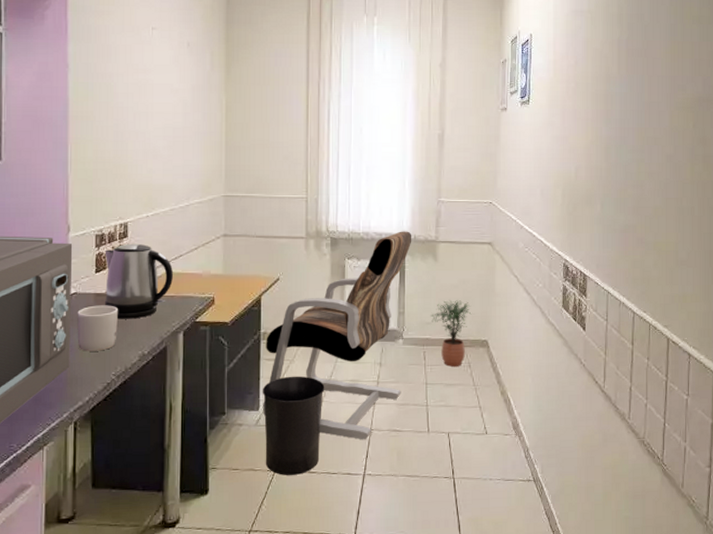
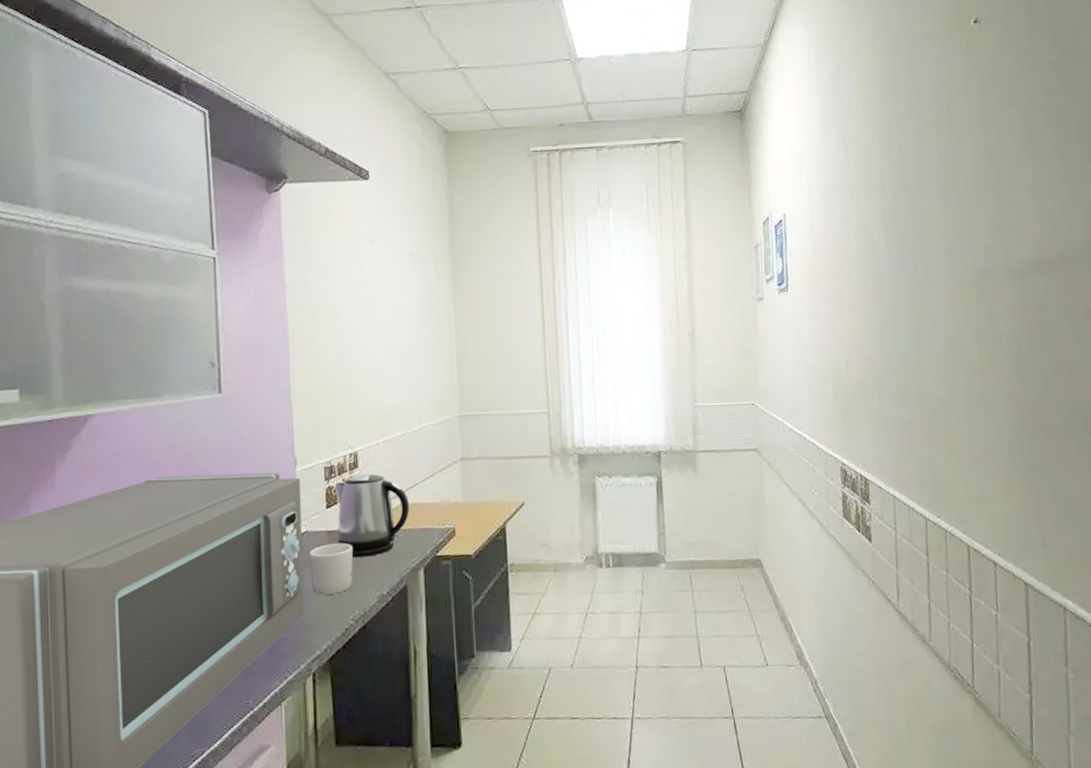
waste bin: present [262,376,325,475] -> none [513,610,582,723]
office chair: present [263,231,412,440] -> none [514,442,668,679]
potted plant: present [430,300,472,367] -> none [694,515,741,591]

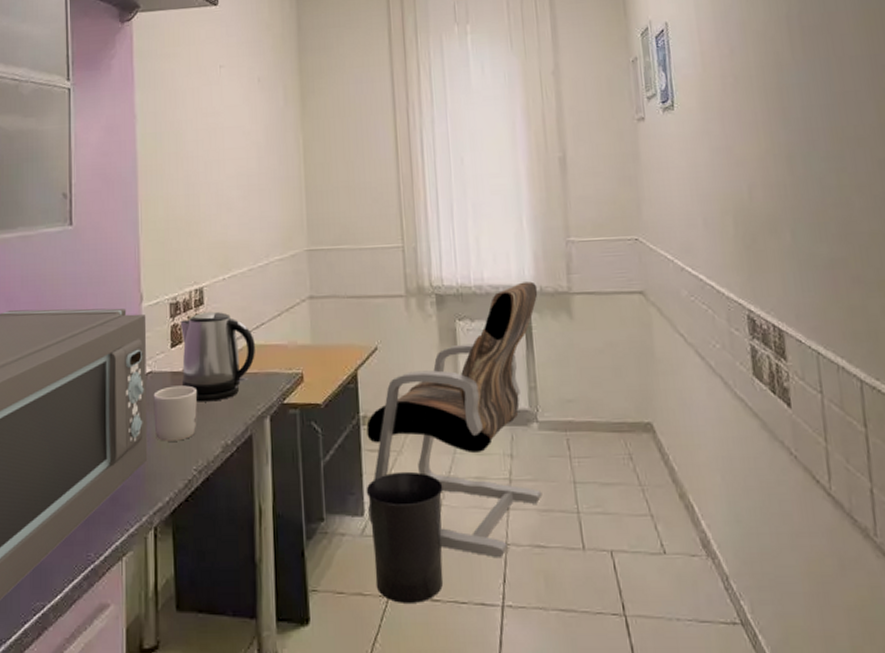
waste bin: none [513,610,582,723] -> present [366,471,444,603]
office chair: none [514,442,668,679] -> present [366,281,543,559]

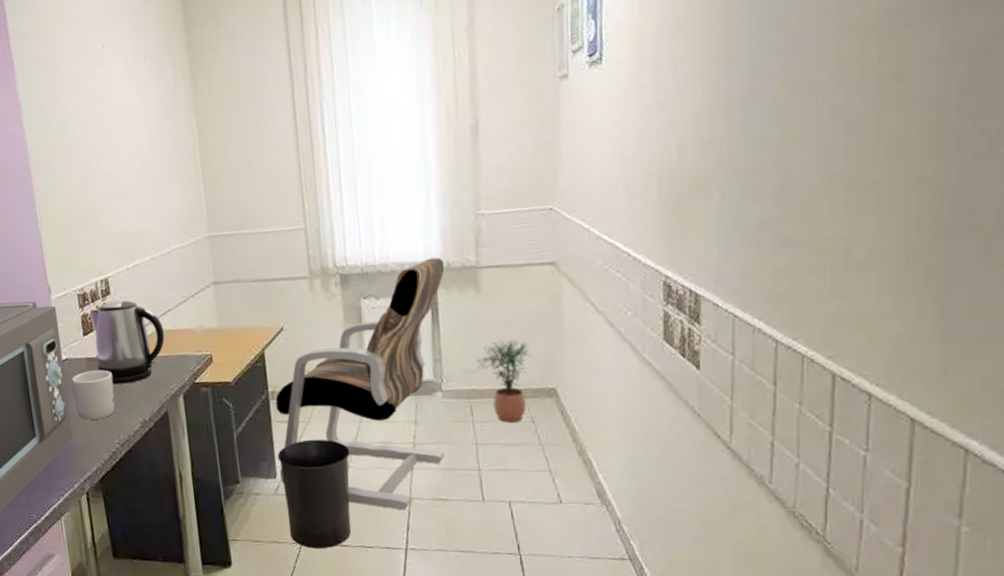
potted plant: none [571,369,627,459] -> present [475,339,532,423]

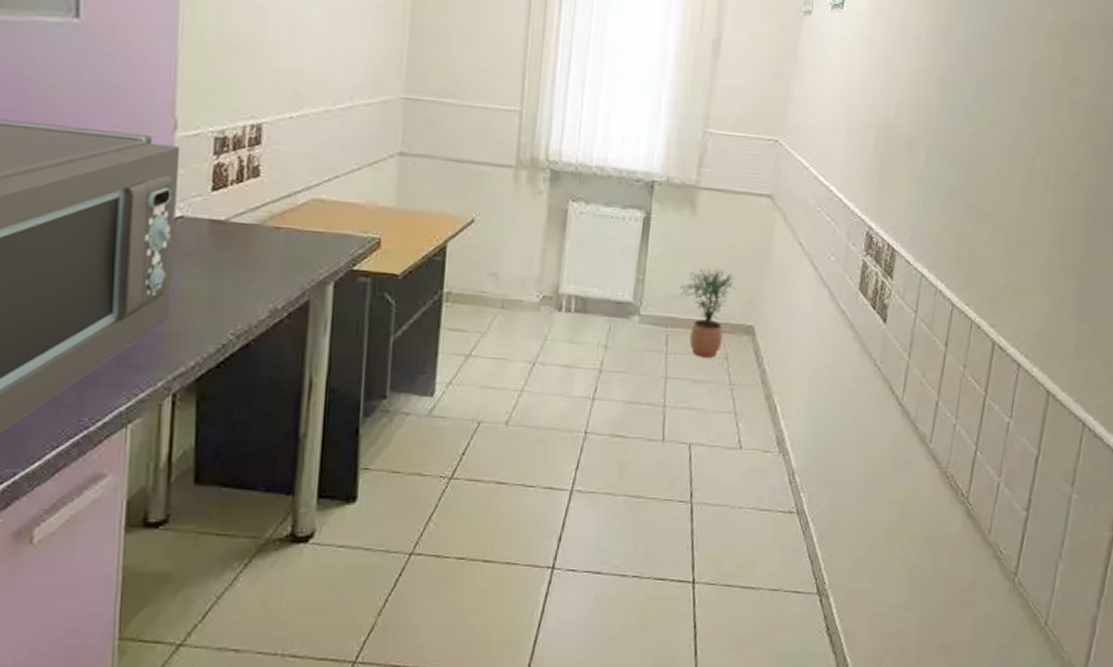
mug: present [72,369,115,420] -> none [181,236,244,300]
kettle: present [89,300,165,385] -> none [222,153,325,260]
office chair: present [275,257,445,511] -> none [439,169,664,446]
waste bin: present [277,439,352,548] -> none [437,353,527,485]

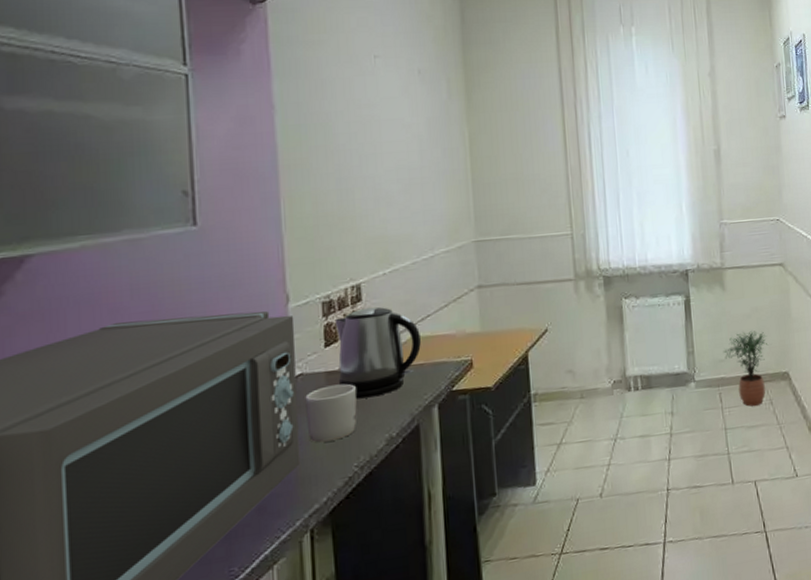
mug: none [181,236,244,300] -> present [305,383,358,443]
kettle: none [222,153,325,260] -> present [334,306,422,399]

